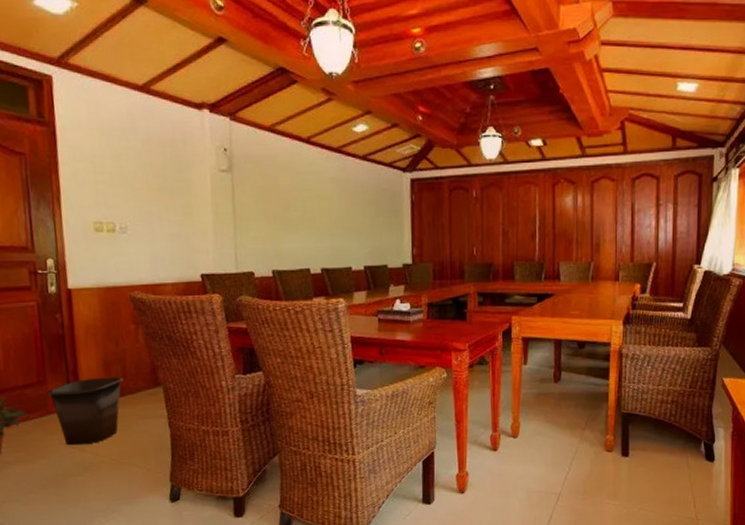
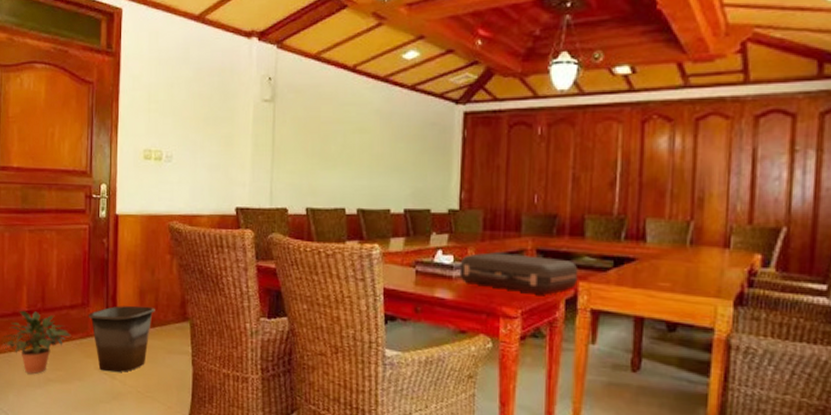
briefcase: none [415,297,511,330] -> present [459,252,579,295]

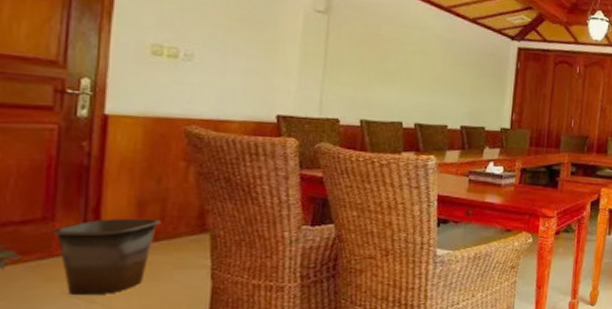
briefcase: present [459,252,579,295] -> none [508,165,602,199]

